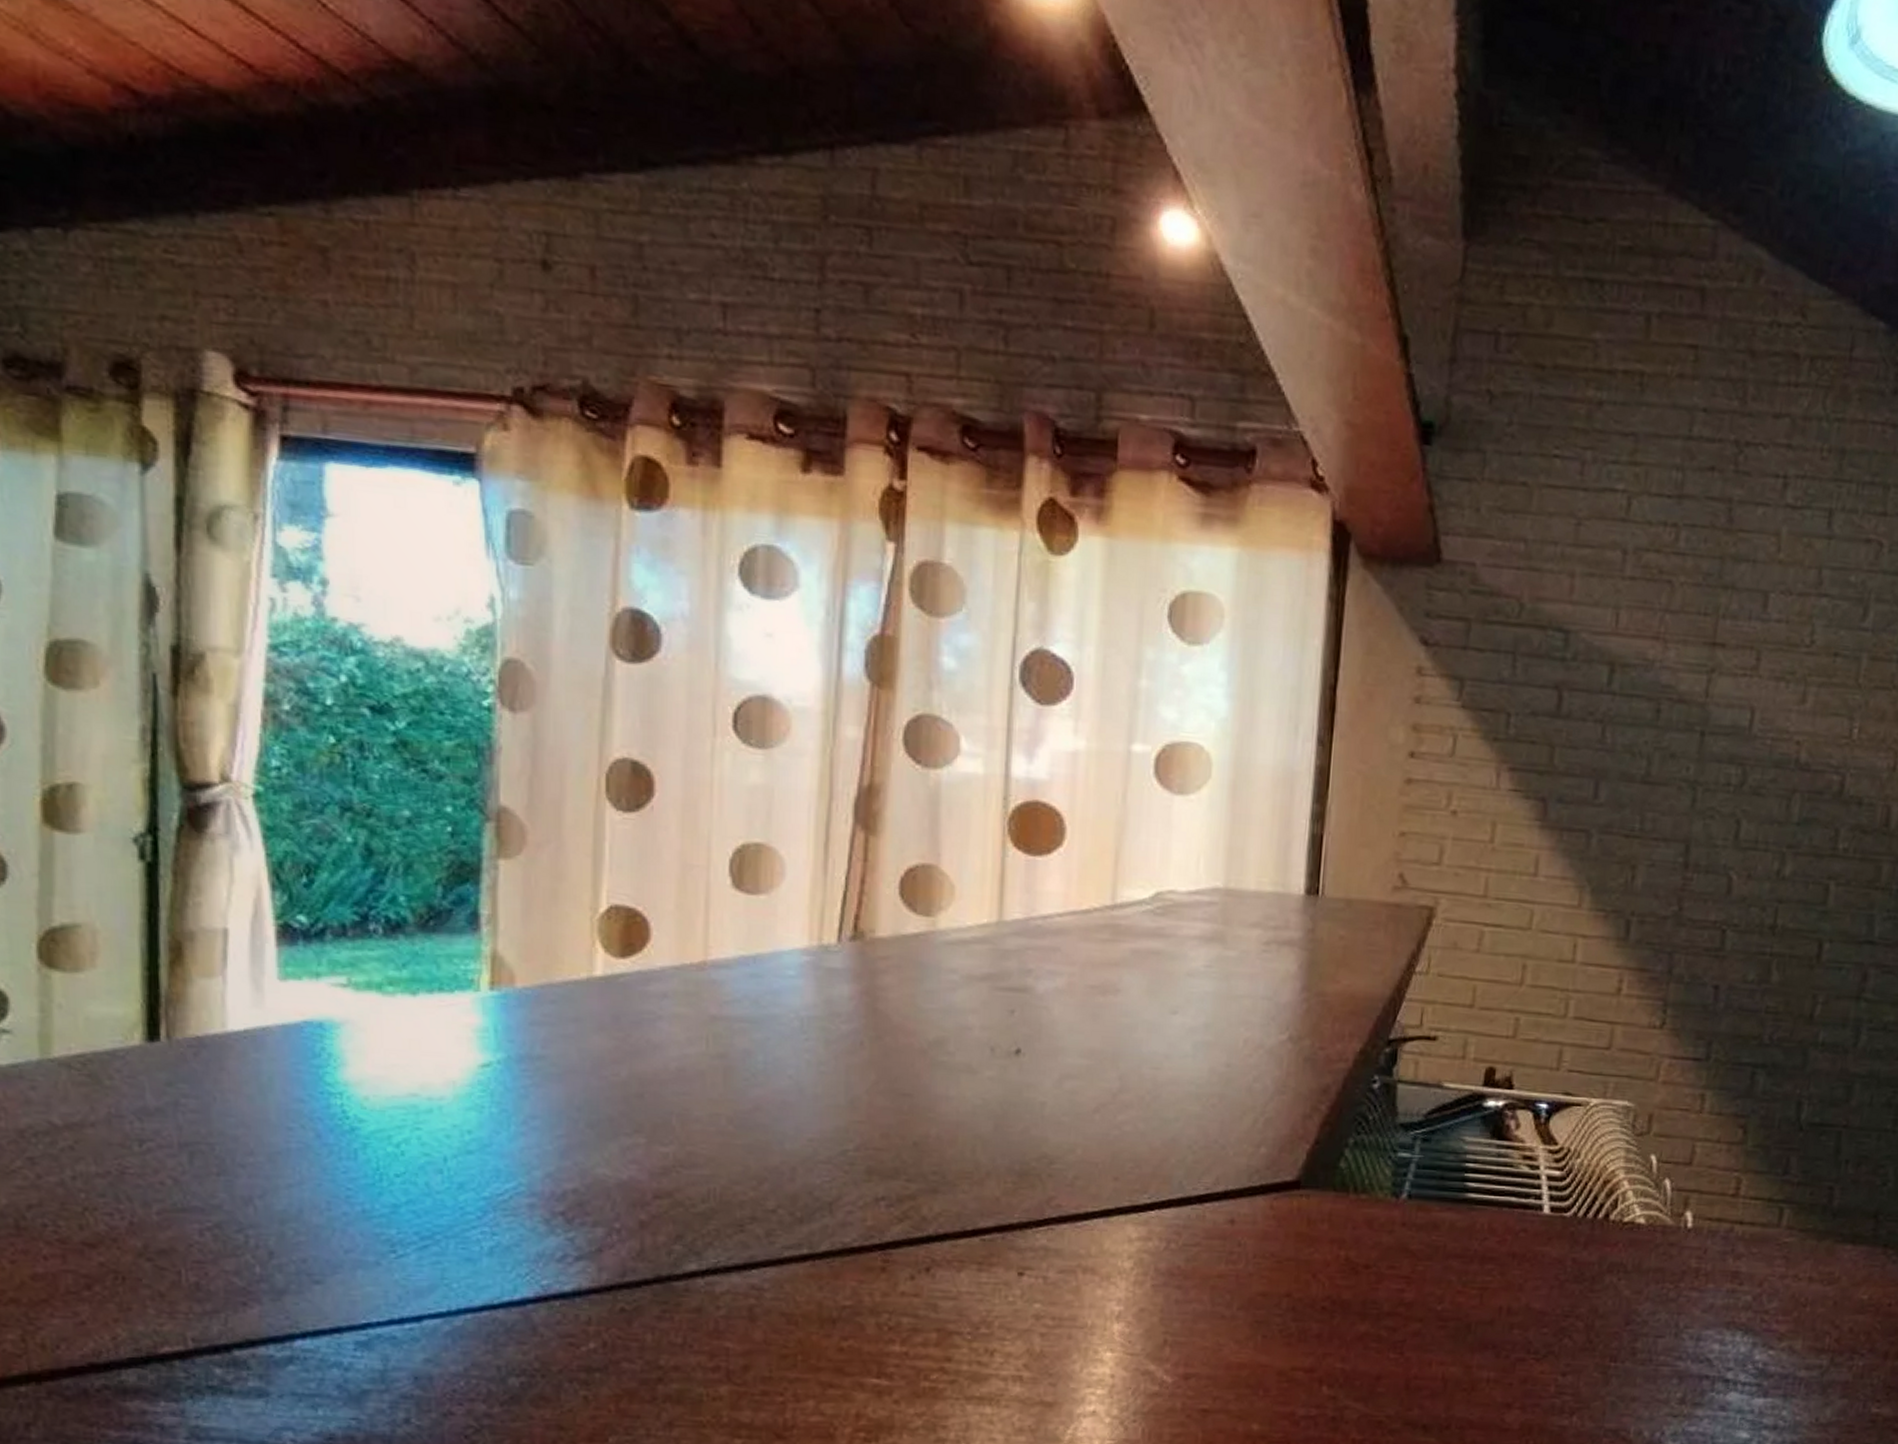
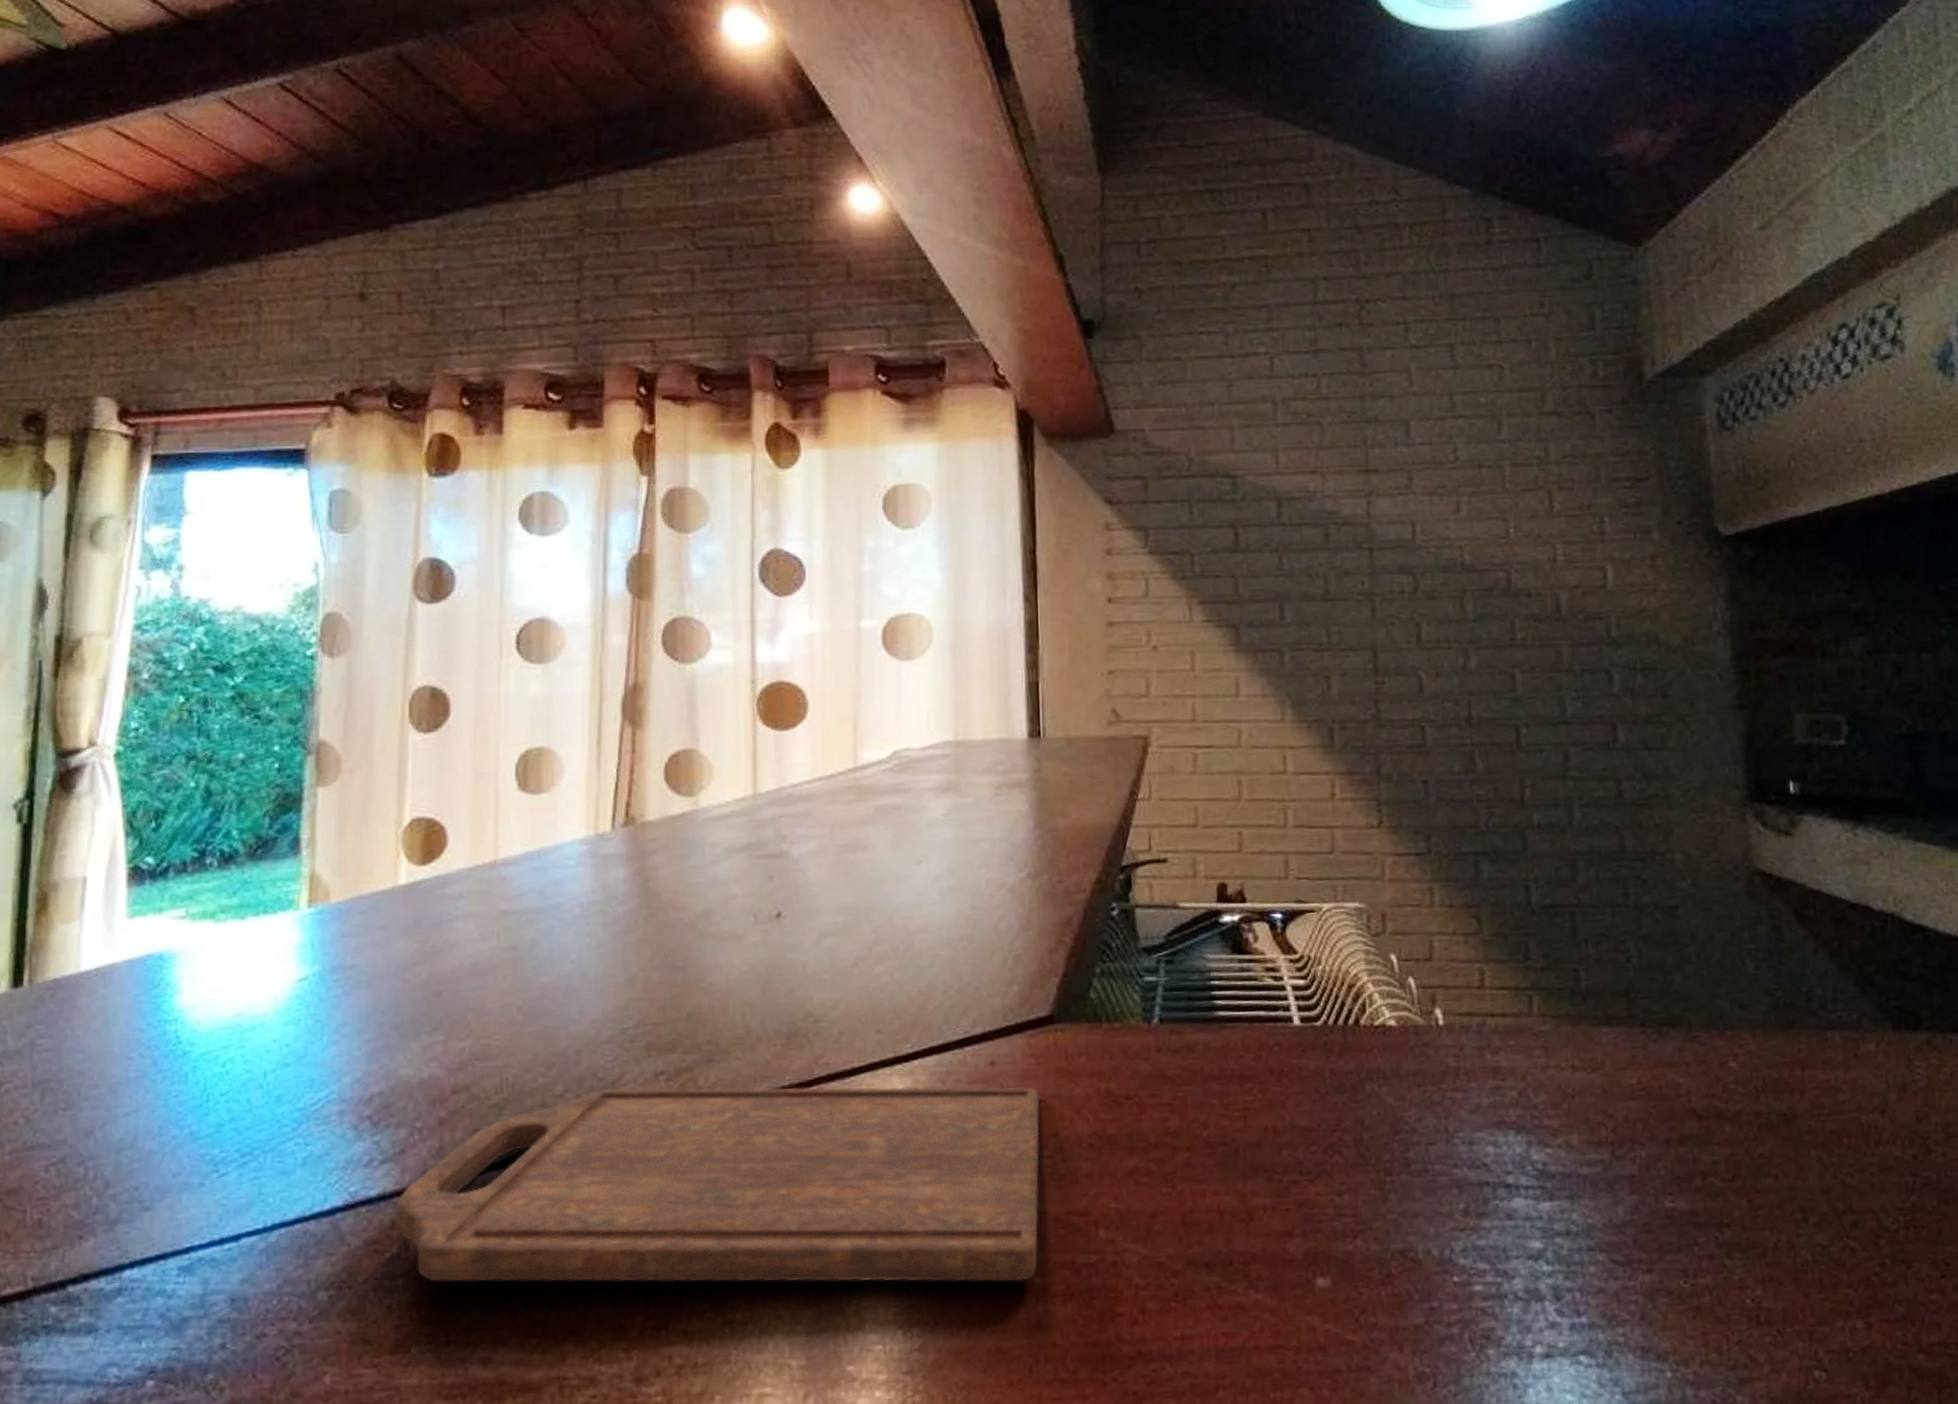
cutting board: none [592,1208,1278,1427] -> present [395,1086,1040,1283]

